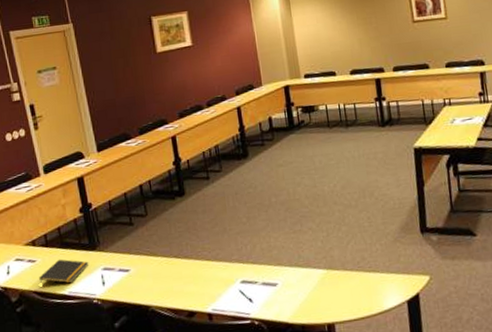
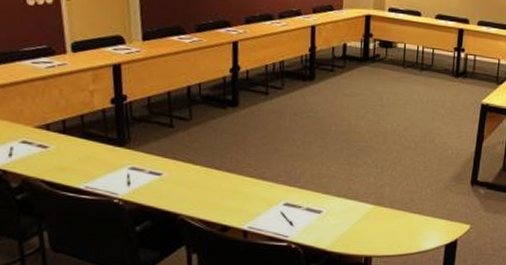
notepad: present [39,259,89,284] -> none [50,149,114,178]

